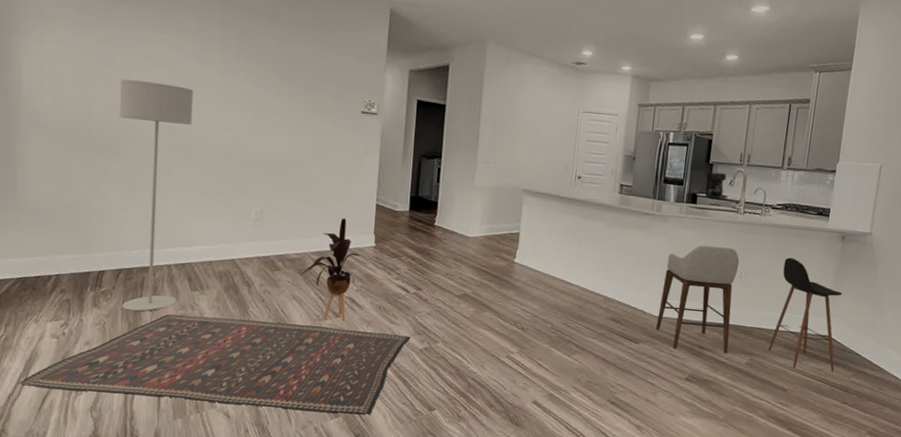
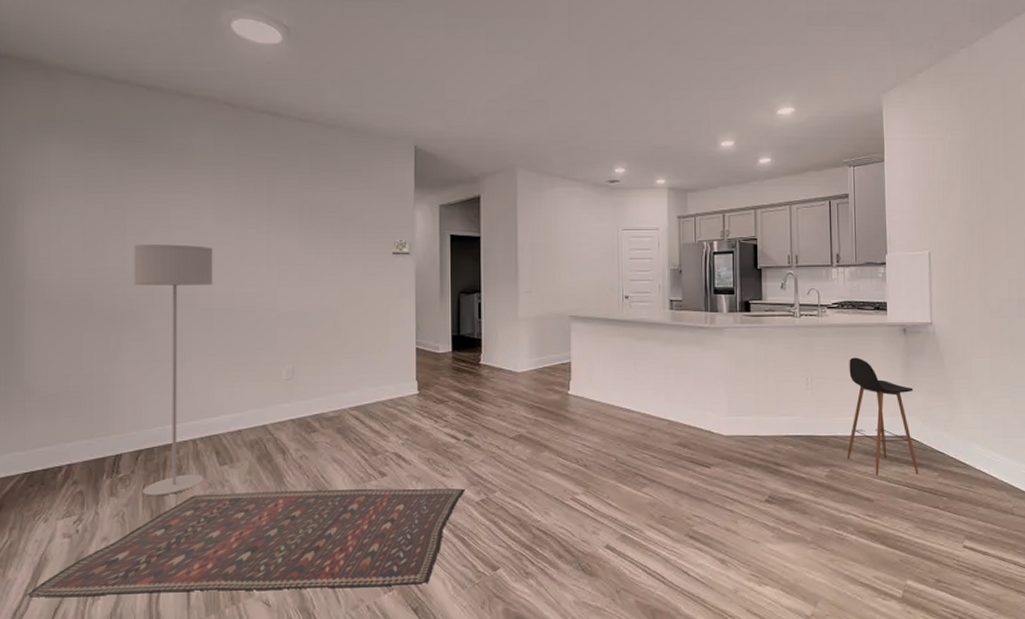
house plant: present [300,218,360,321] -> none [339,367,403,481]
bar stool: present [655,246,740,354] -> none [726,353,805,469]
coffee maker: present [704,172,727,199] -> none [757,277,781,305]

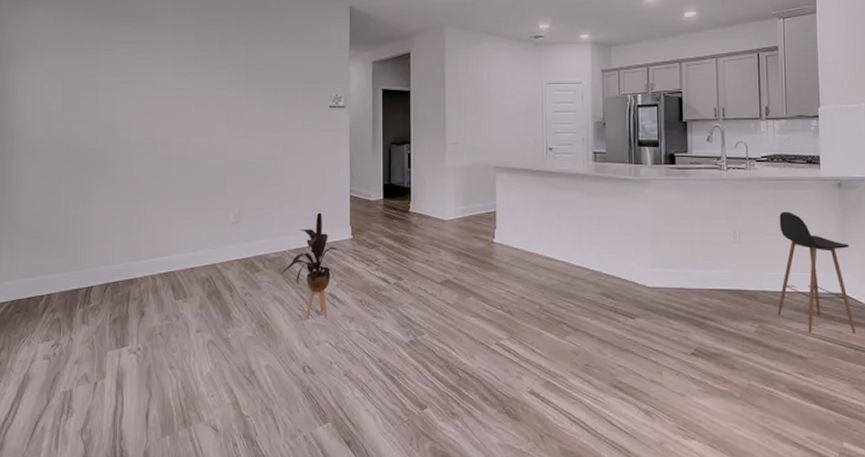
area rug: present [24,488,465,598] -> none [11,325,395,419]
floor lamp: present [133,244,213,496] -> none [103,99,171,326]
house plant: none [339,367,403,481] -> present [280,212,338,319]

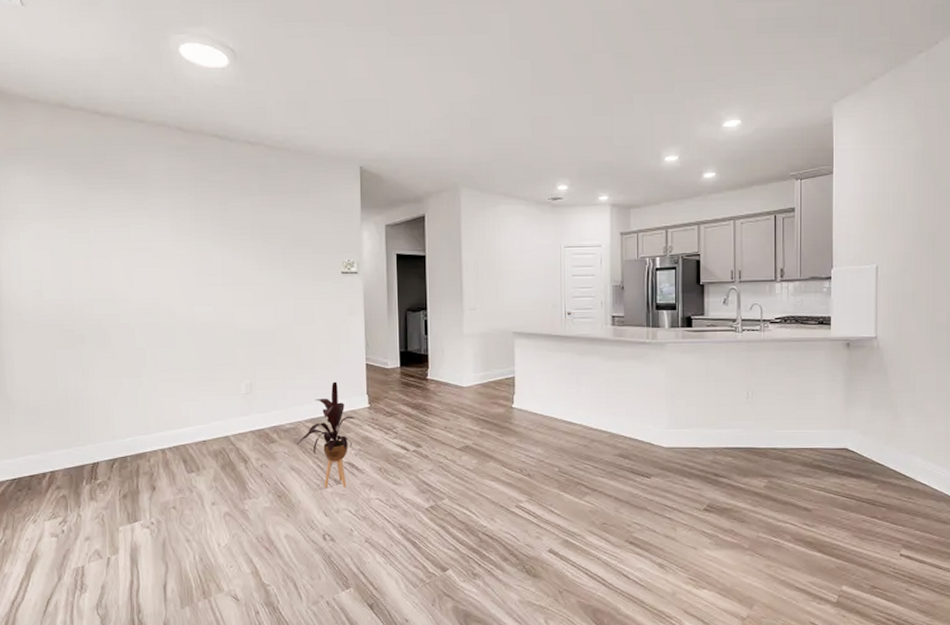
bar stool: present [778,211,856,334] -> none [786,371,858,487]

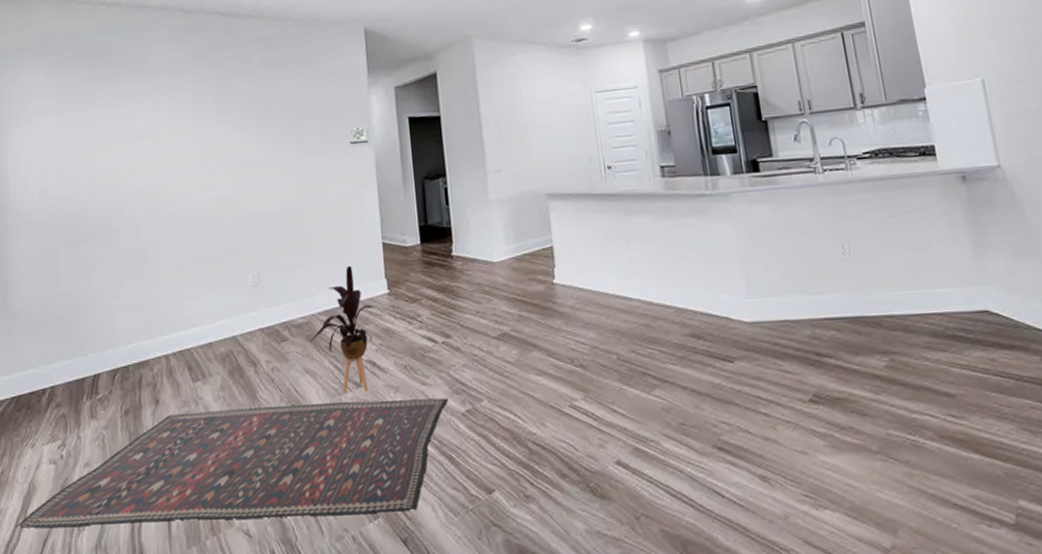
area rug: none [20,495,415,589] -> present [15,397,449,528]

